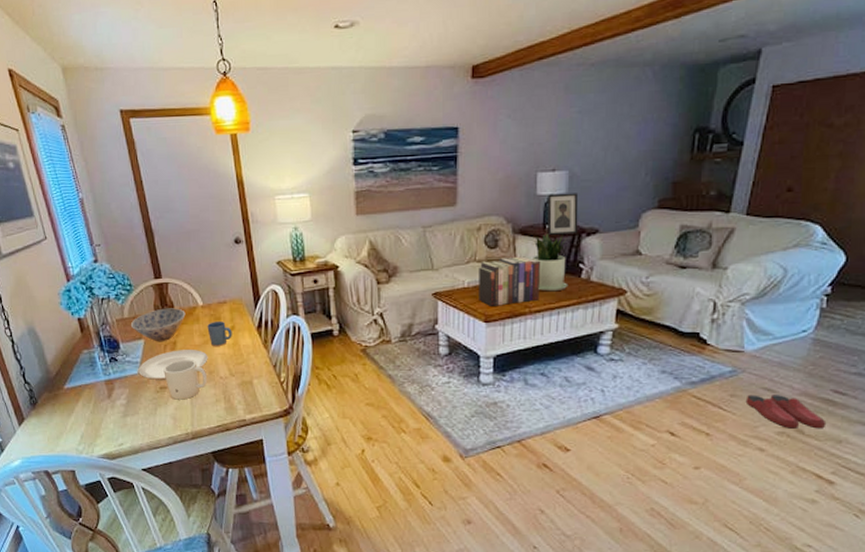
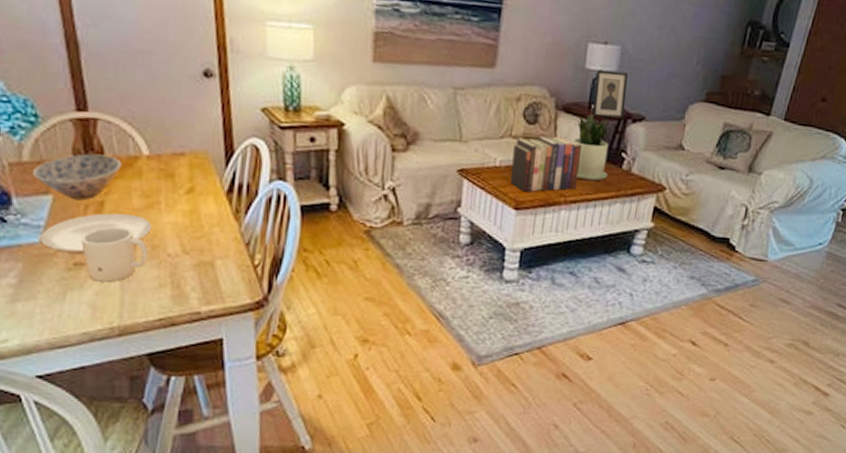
mug: present [207,322,232,346] -> none [153,179,190,213]
slippers: present [745,394,825,429] -> none [763,305,828,342]

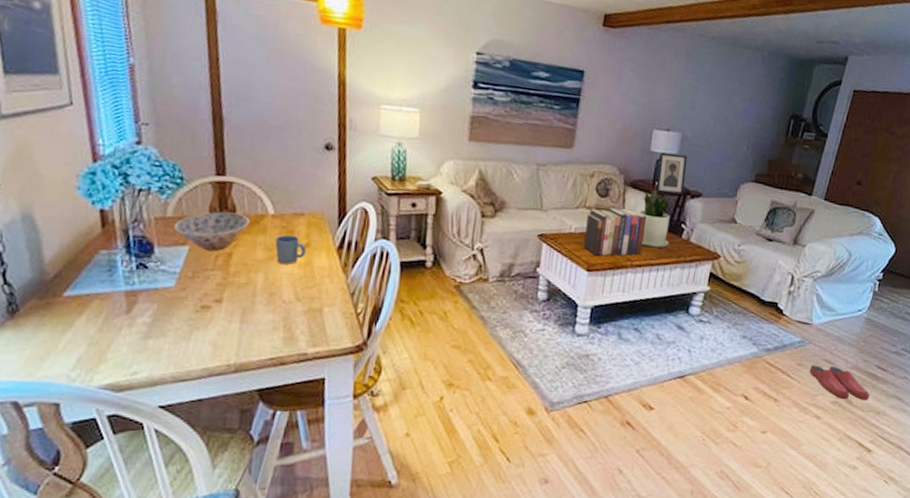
plate: present [40,213,152,253] -> none [174,263,271,298]
mug: present [81,226,149,282] -> none [209,275,267,324]
mug: none [153,179,190,213] -> present [275,235,306,265]
slippers: none [763,305,828,342] -> present [809,365,869,401]

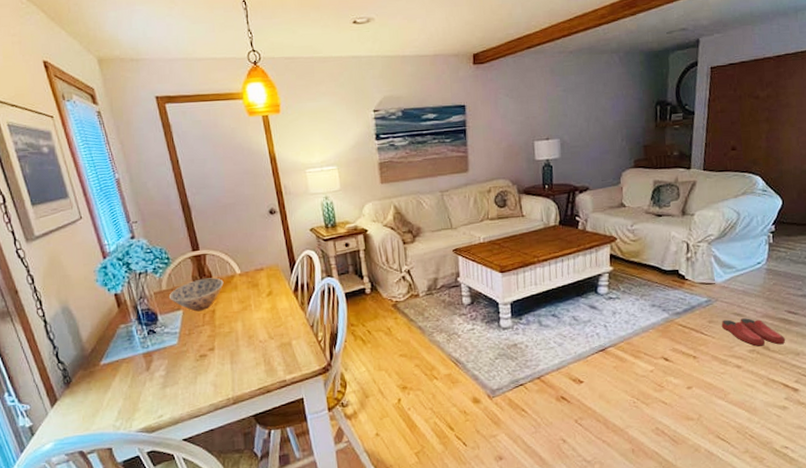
mug: present [275,235,306,265] -> none [245,288,270,312]
books: present [584,208,648,256] -> none [492,213,545,258]
planter: present [640,190,673,249] -> none [537,192,569,243]
picture frame: present [656,152,688,195] -> none [545,157,572,193]

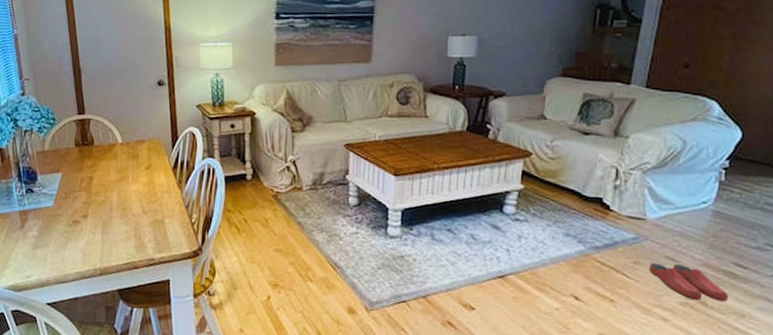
bowl: present [170,277,224,312] -> none [51,143,105,177]

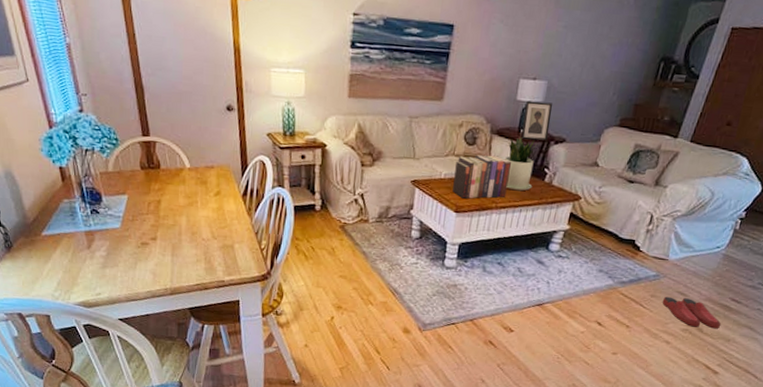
books: none [389,114,450,161] -> present [452,155,512,199]
planter: none [442,93,476,150] -> present [505,137,537,191]
picture frame: none [457,56,487,96] -> present [521,101,553,141]

